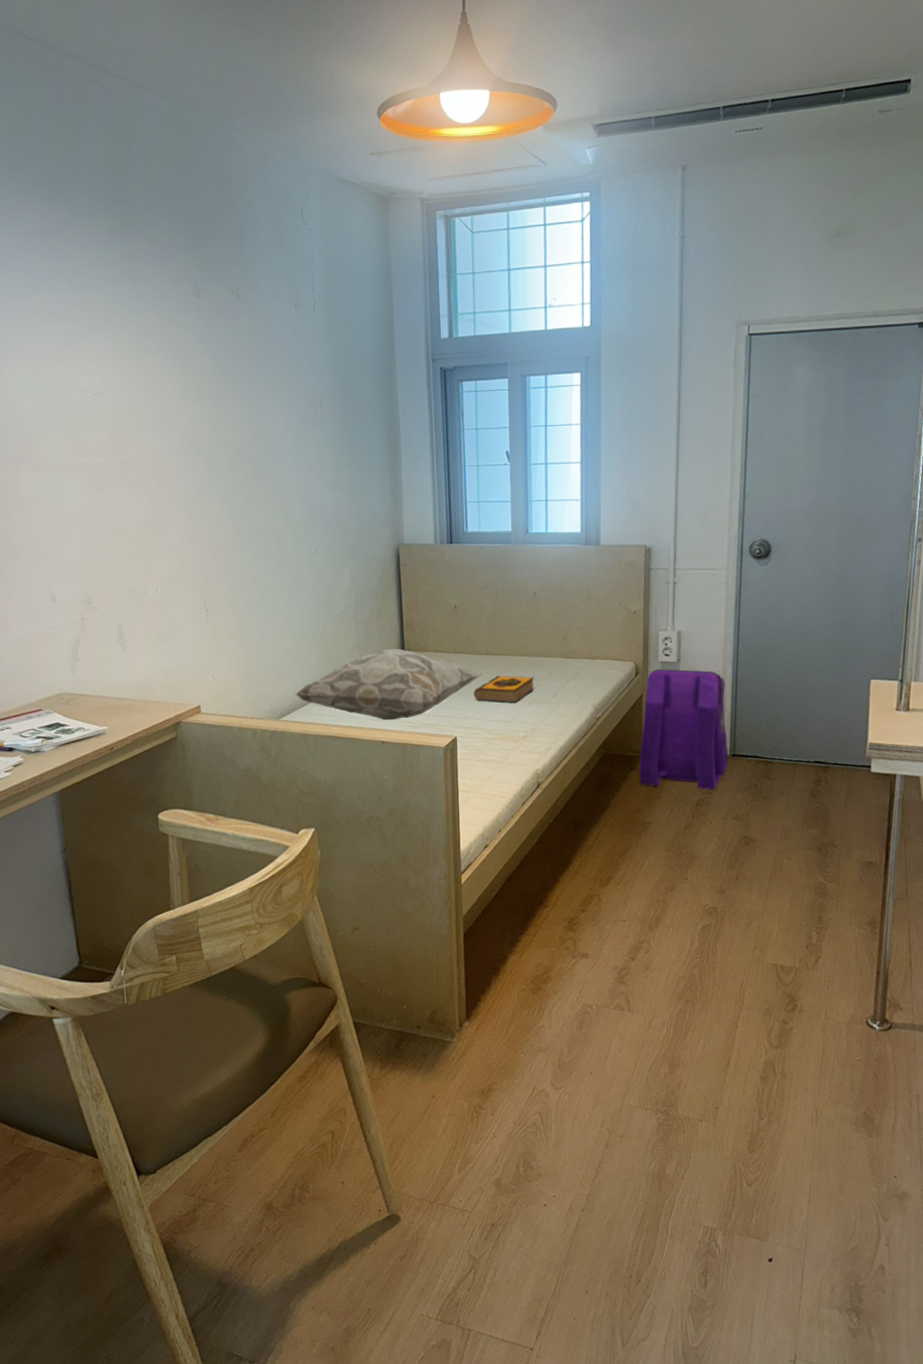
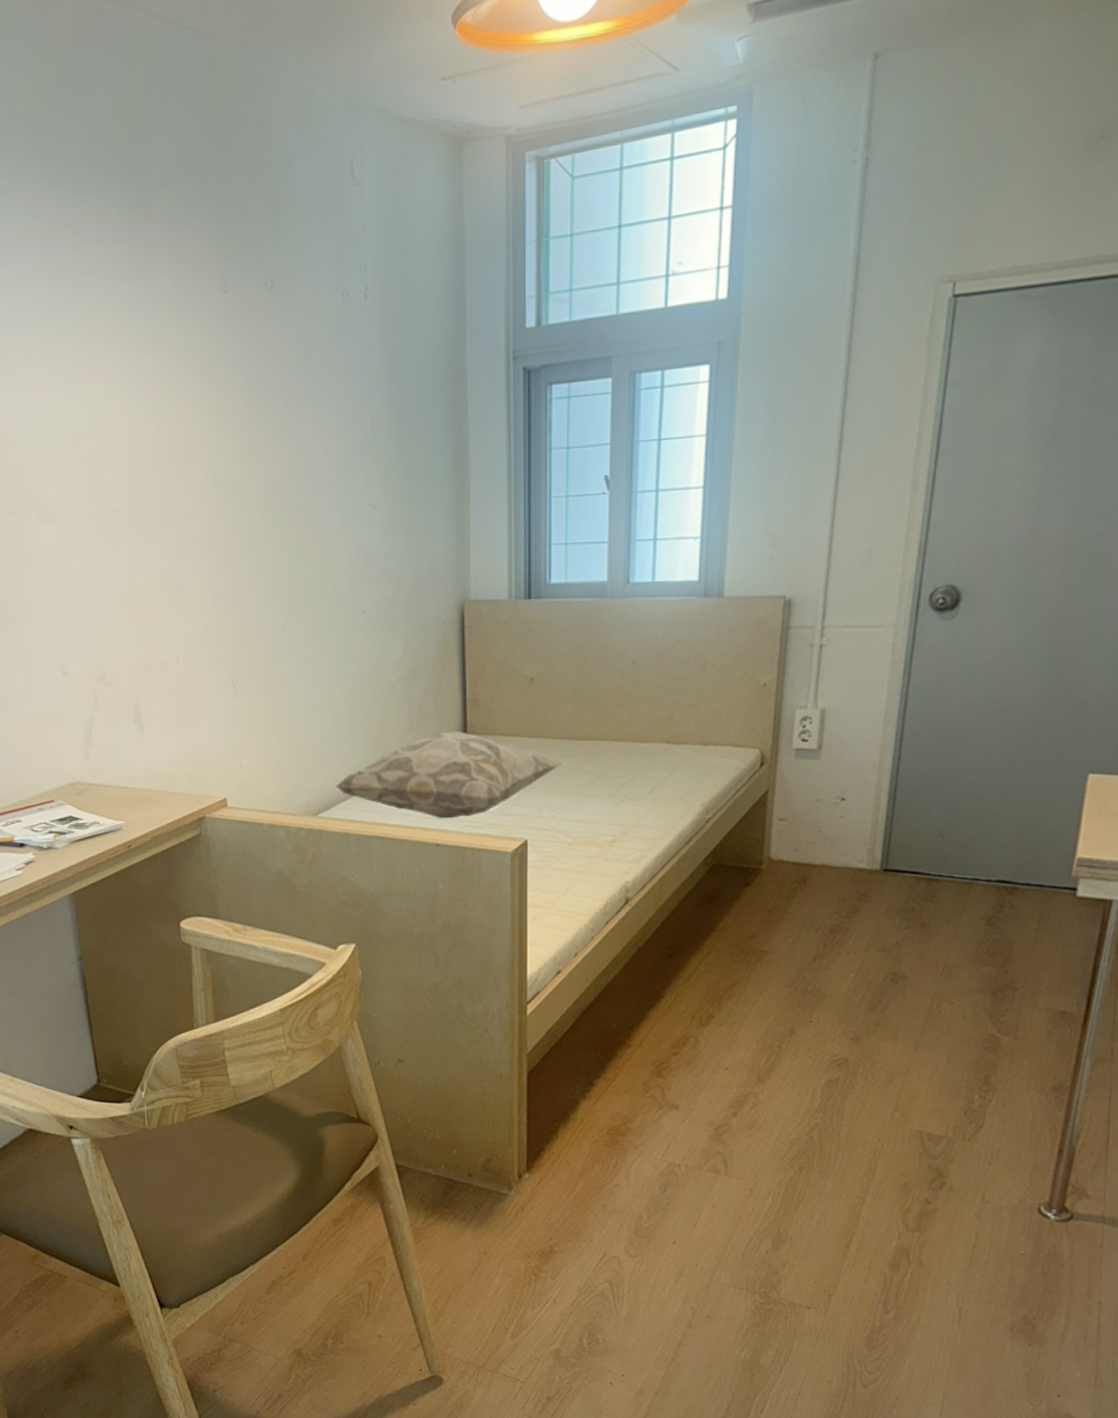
hardback book: present [473,675,535,703] -> none [550,765,629,799]
backpack: present [638,668,729,790] -> none [757,757,881,914]

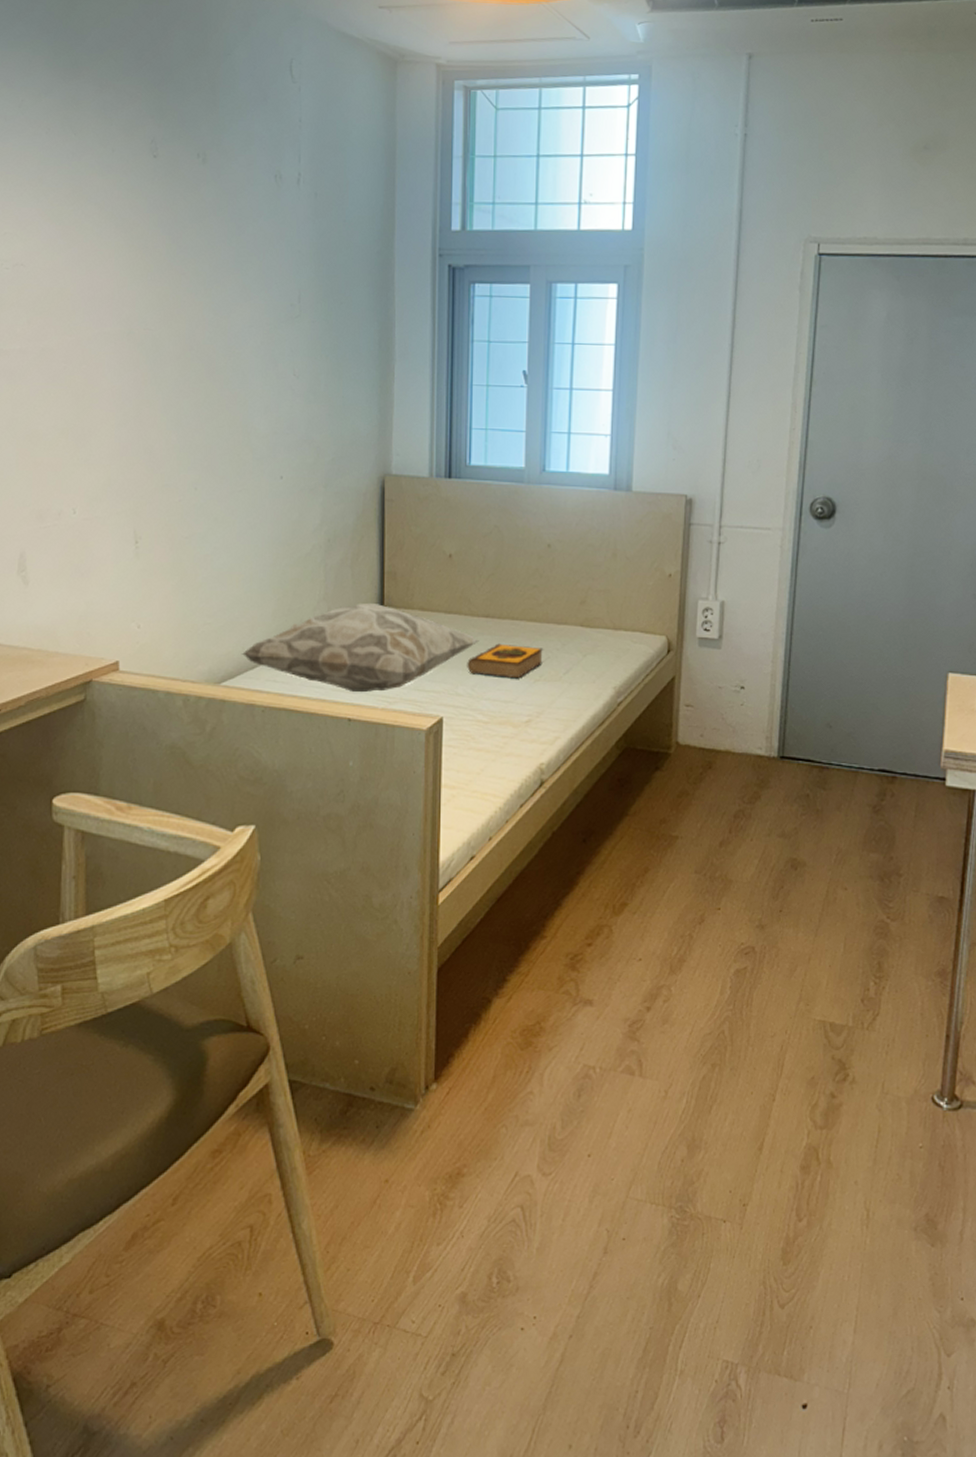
hardback book: none [550,765,629,799] -> present [467,643,544,679]

